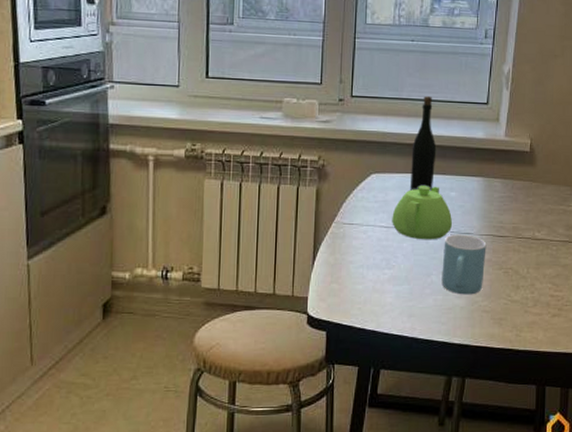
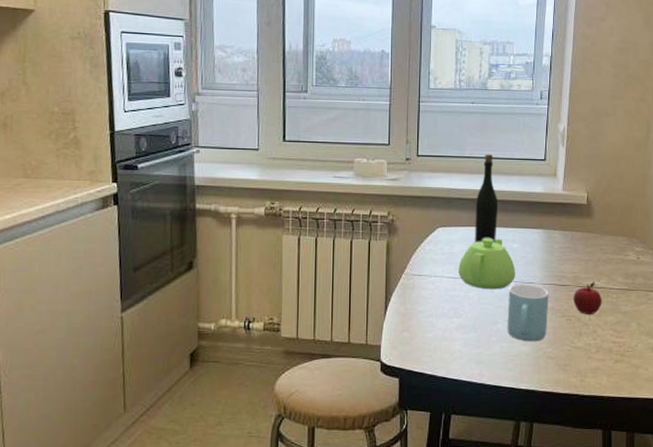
apple: none [512,232,542,268] -> present [573,281,602,315]

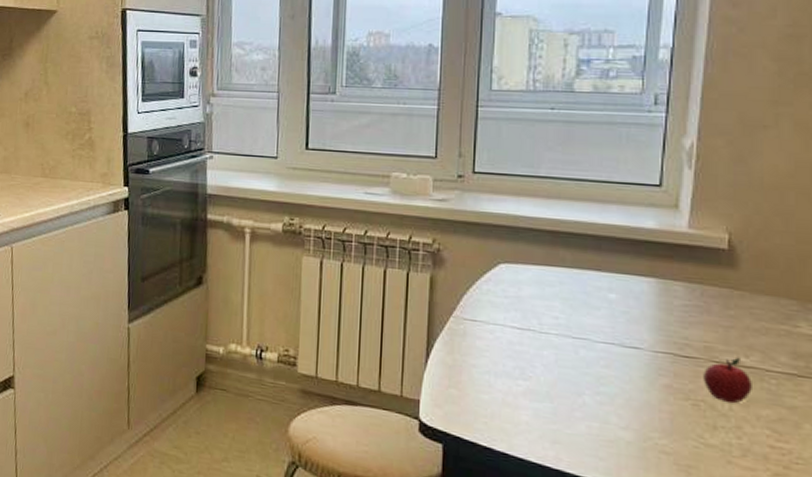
teapot: present [458,238,515,290] -> none [527,282,611,351]
bottle: present [475,153,498,243] -> none [552,173,588,290]
mug: present [507,284,549,342] -> none [598,346,664,428]

